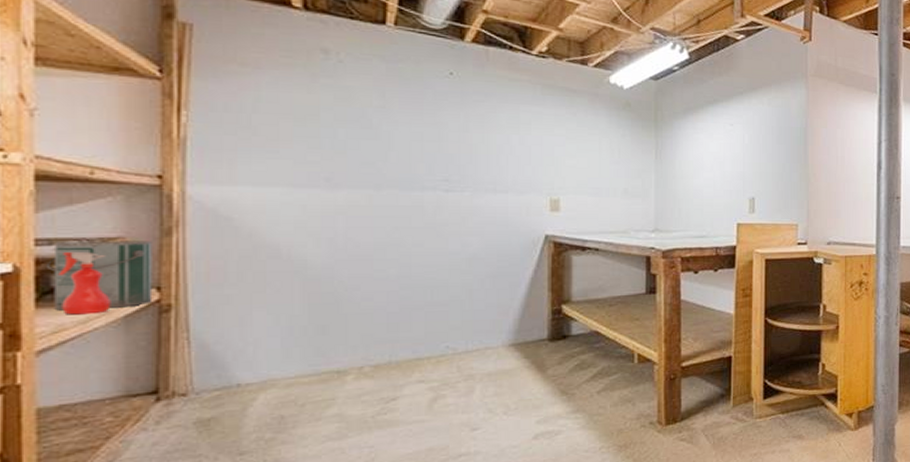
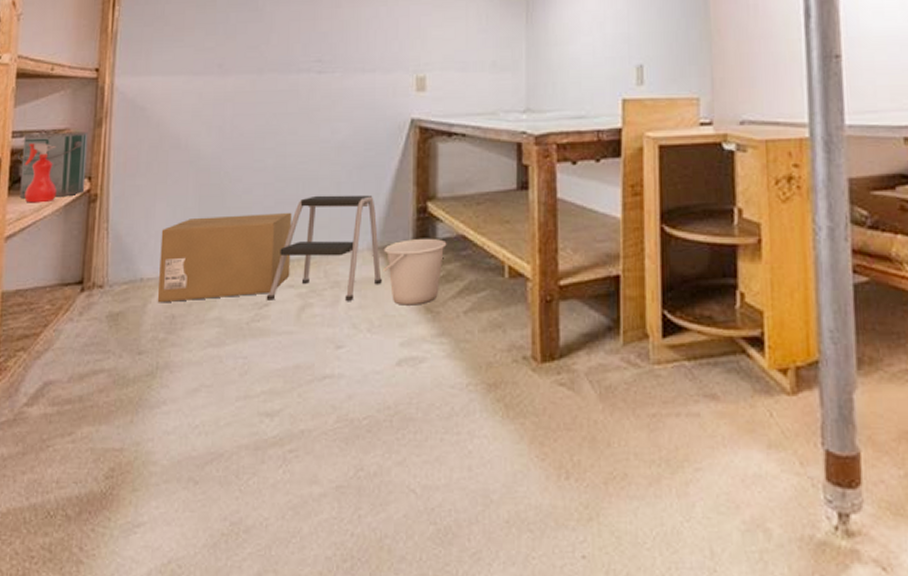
box: none [261,318,420,406] -> present [158,213,292,303]
step stool: none [393,300,517,395] -> present [266,194,382,301]
bucket: none [517,334,581,391] -> present [382,238,447,306]

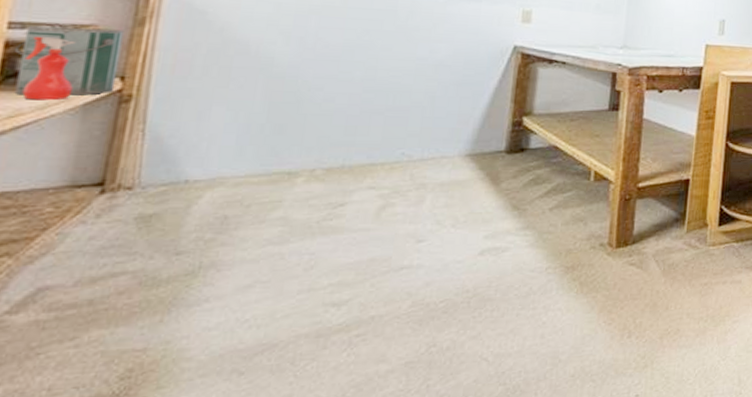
box: present [158,213,292,303] -> none [207,121,379,204]
step stool: present [266,194,382,301] -> none [342,107,471,201]
bucket: present [382,238,447,306] -> none [472,147,539,204]

